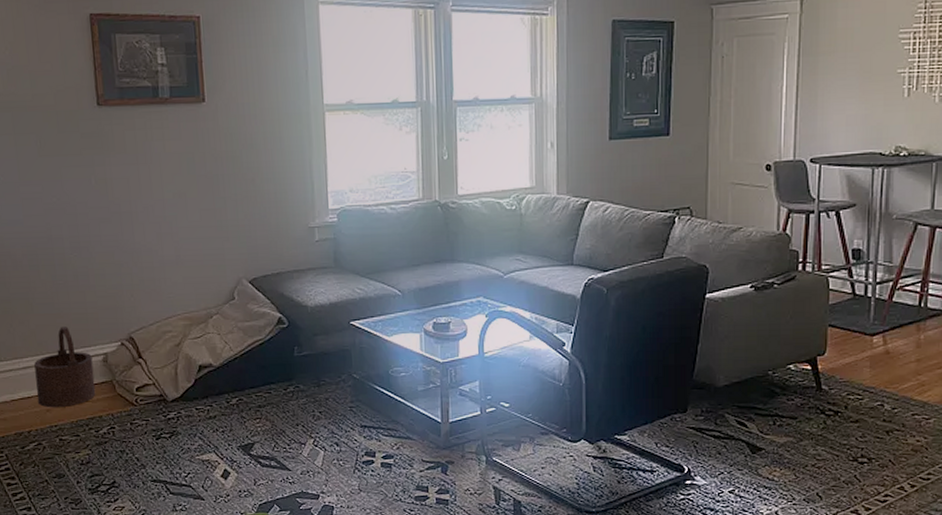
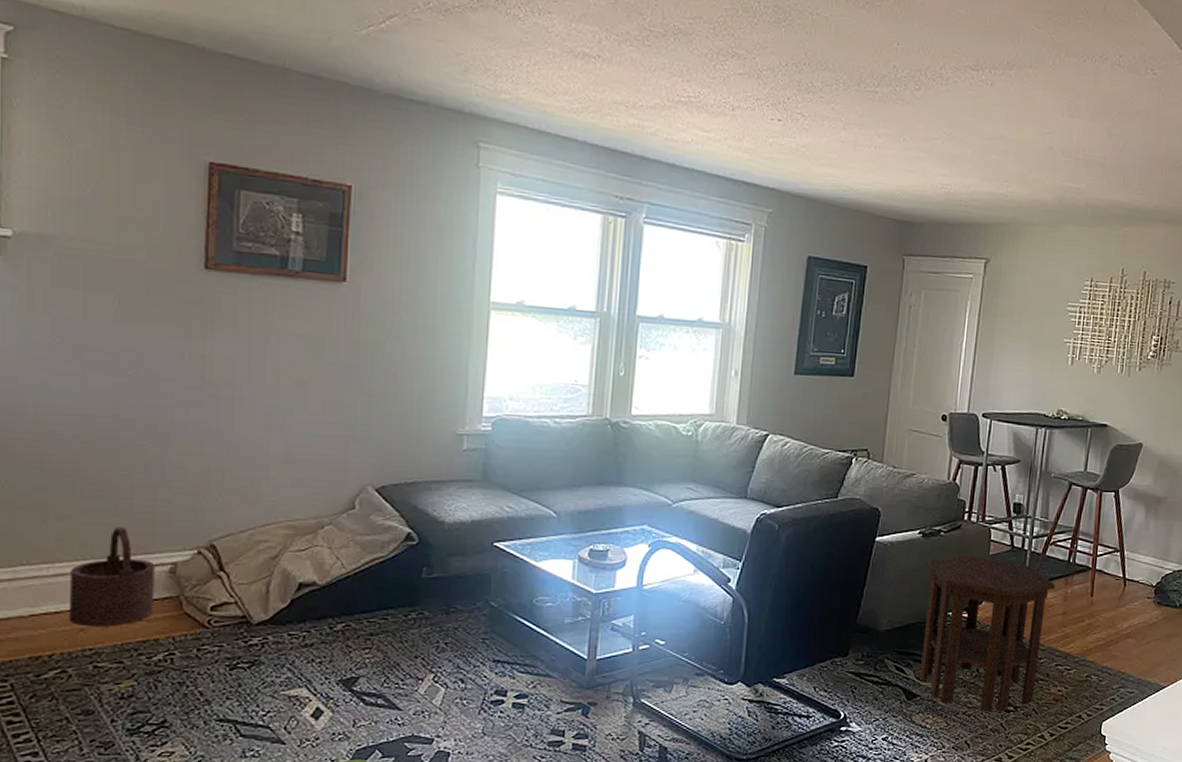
side table: none [760,305,905,464] -> present [920,554,1055,712]

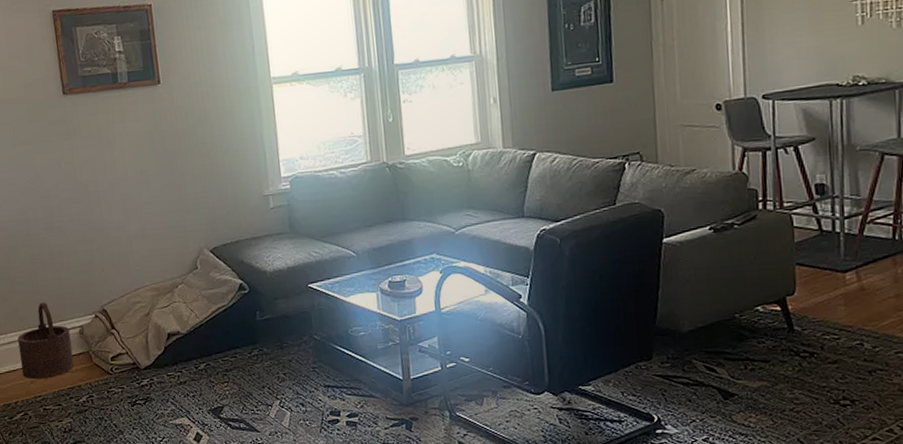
side table: present [920,554,1055,712] -> none [722,244,881,408]

